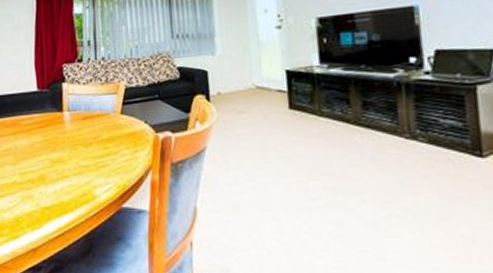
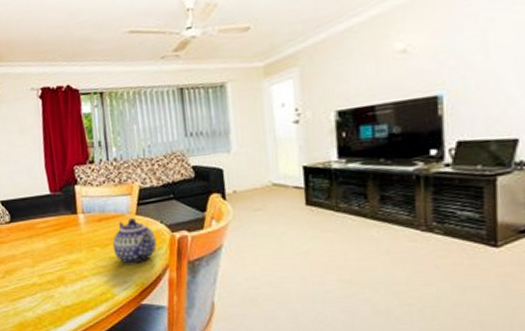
teapot: none [96,117,140,164] -> present [112,218,156,264]

